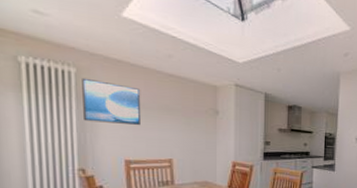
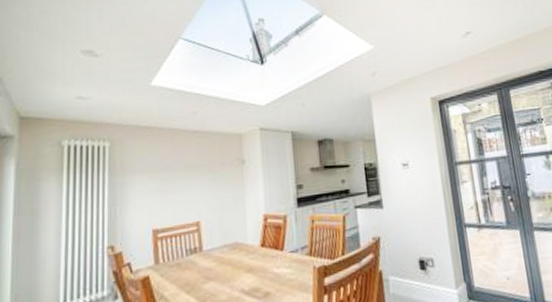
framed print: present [82,77,141,126] -> none [115,150,168,194]

